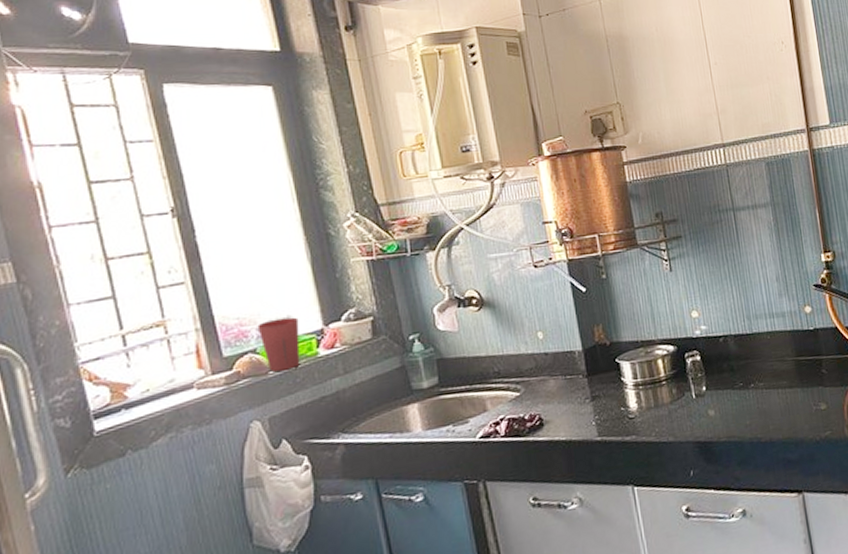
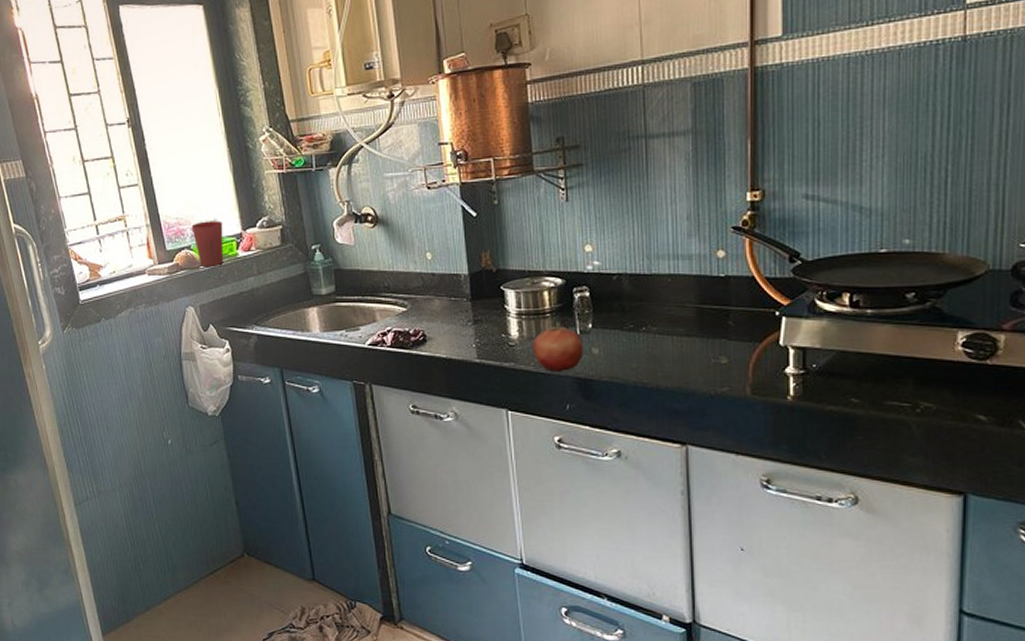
tomato: none [651,392,701,440] -> present [532,326,584,373]

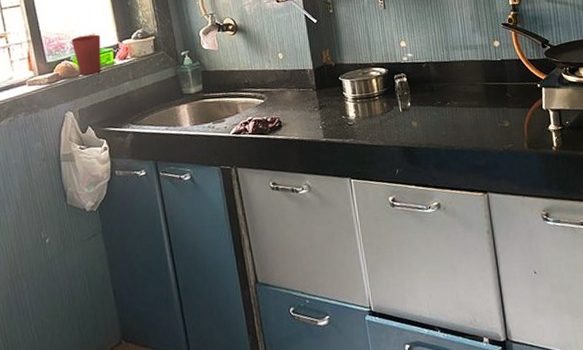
tomato: present [532,326,584,373] -> none [366,106,406,144]

